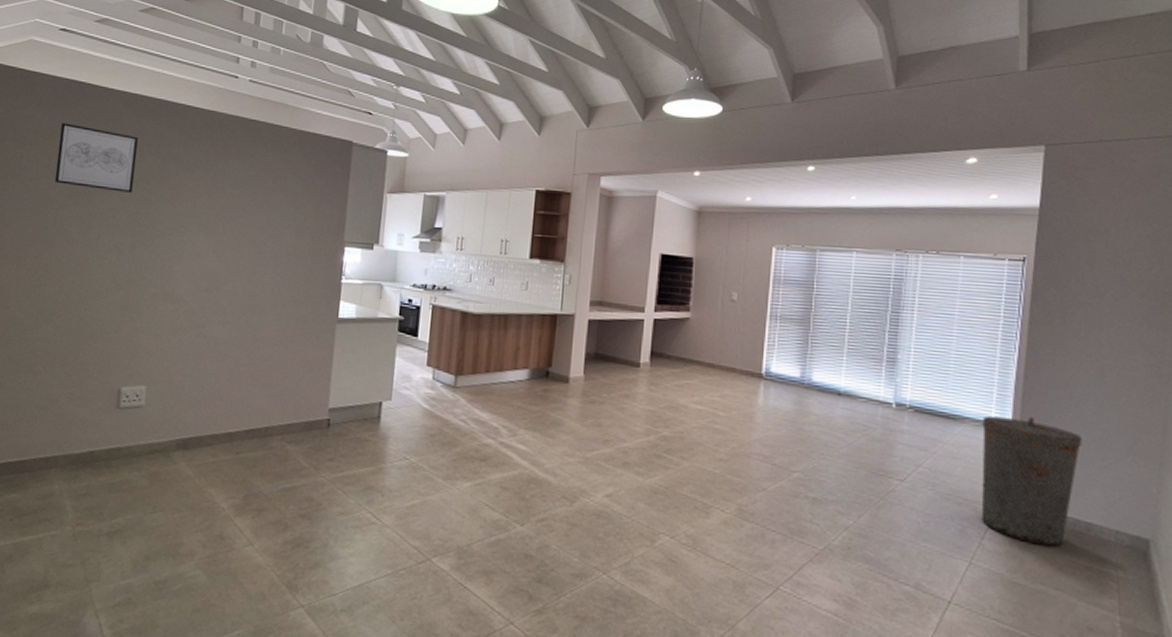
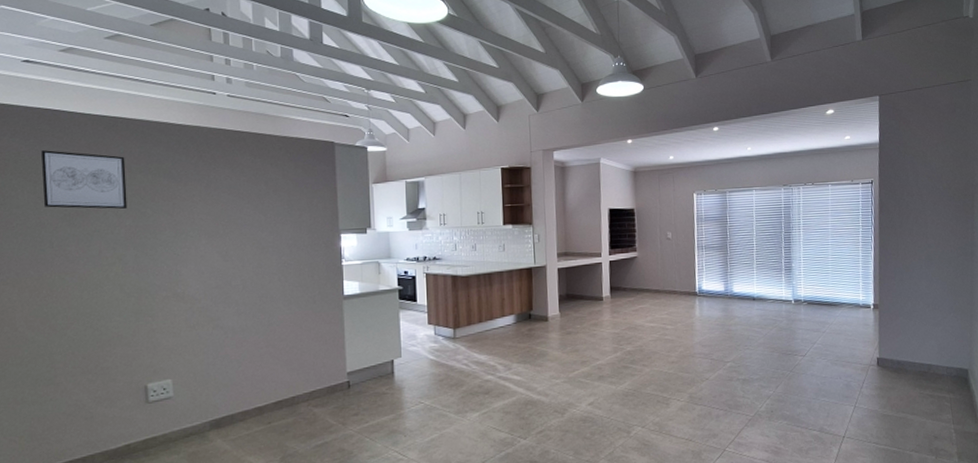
trash can: present [981,415,1082,548] -> none [854,296,921,387]

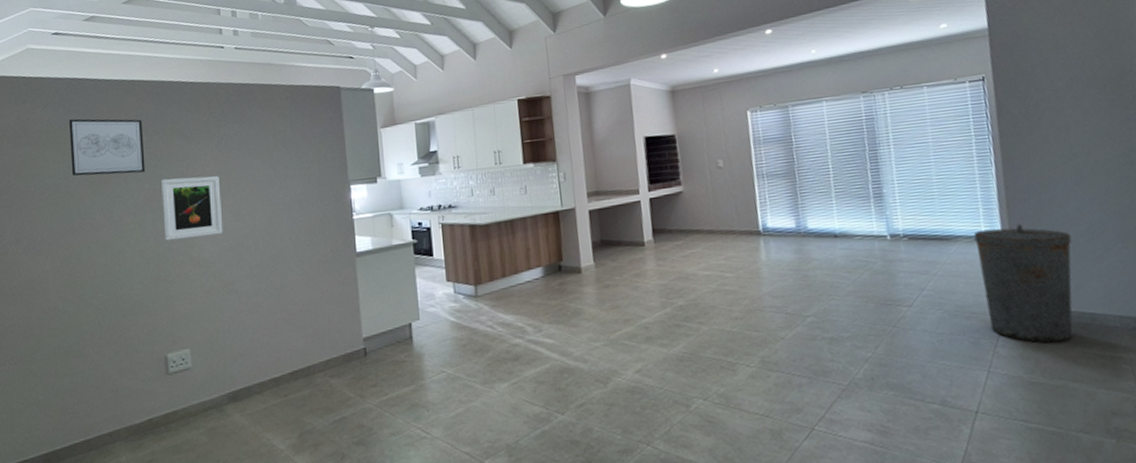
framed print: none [144,216,210,277] -> present [160,176,223,241]
trash can: none [854,296,921,387] -> present [973,224,1073,344]

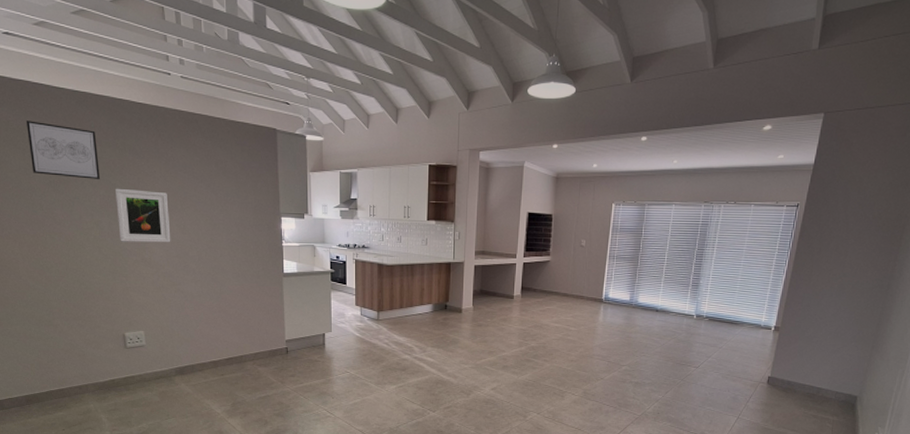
trash can: present [973,224,1073,344] -> none [748,319,822,405]

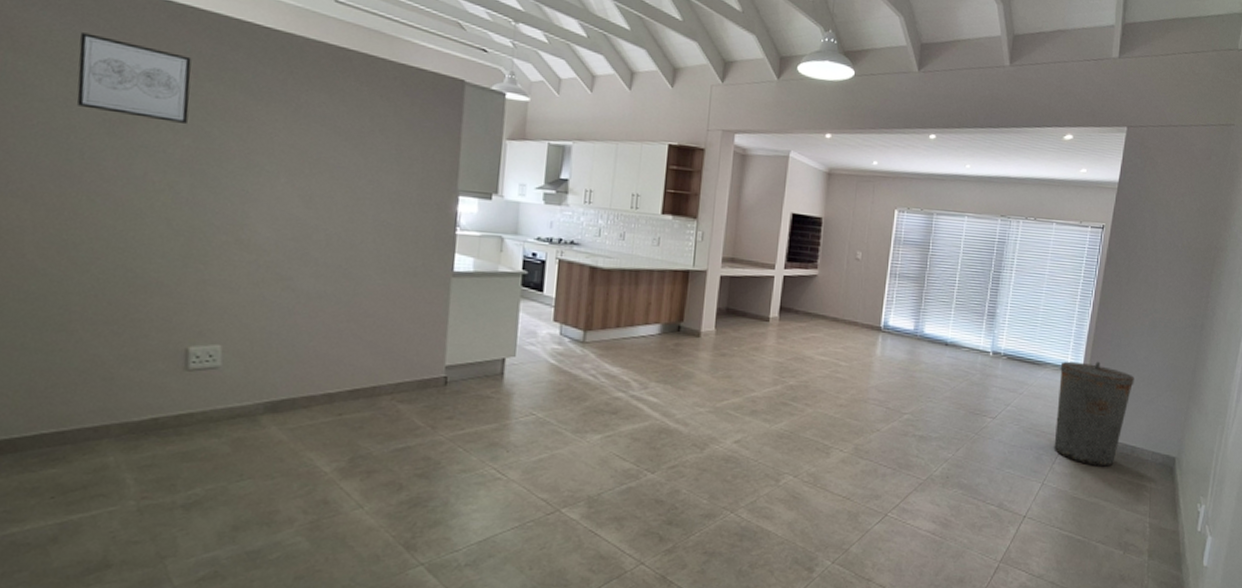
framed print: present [114,188,171,243] -> none [203,137,291,220]
trash can: none [748,319,822,405] -> present [1054,361,1134,468]

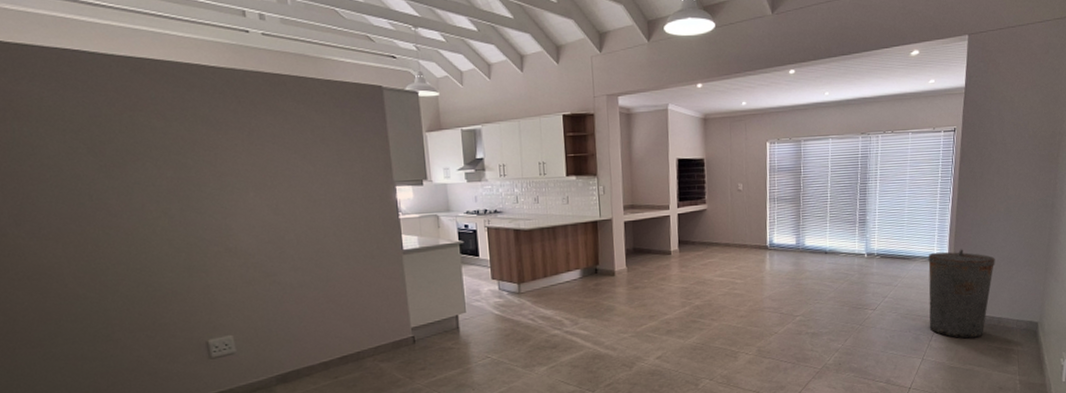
wall art: present [76,32,192,125] -> none [65,95,166,160]

